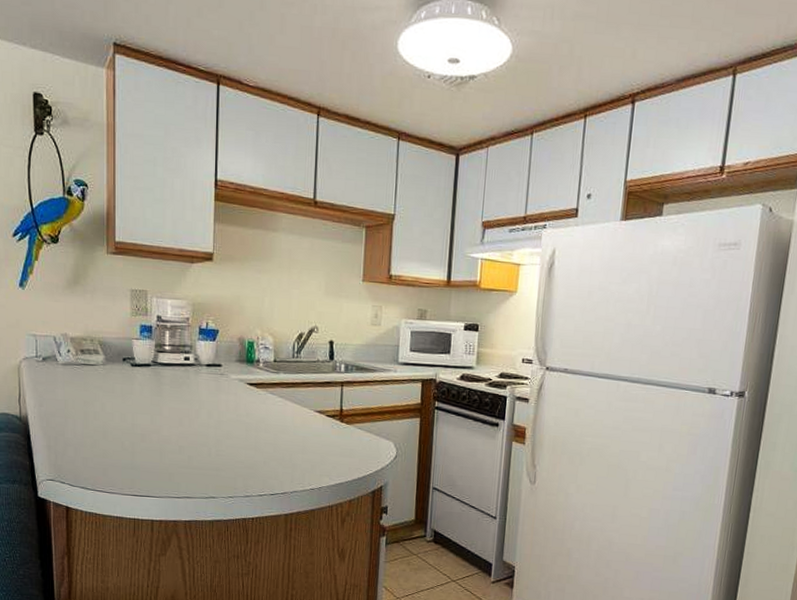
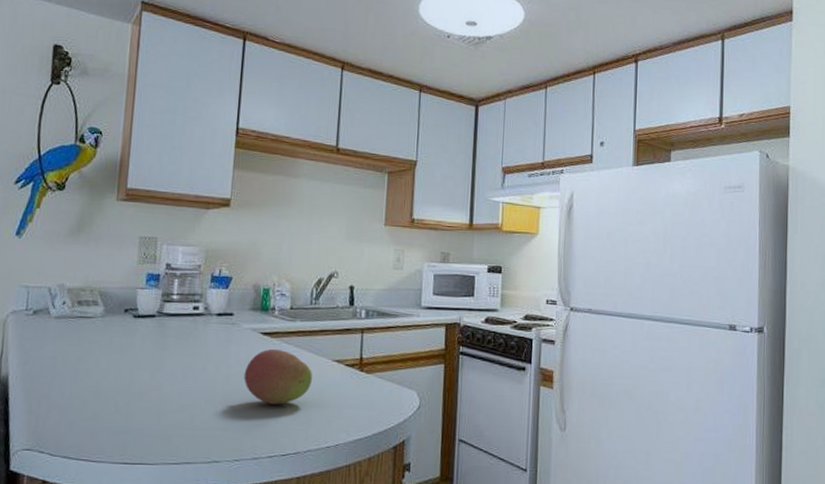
fruit: none [234,398,297,450] -> present [244,348,313,405]

